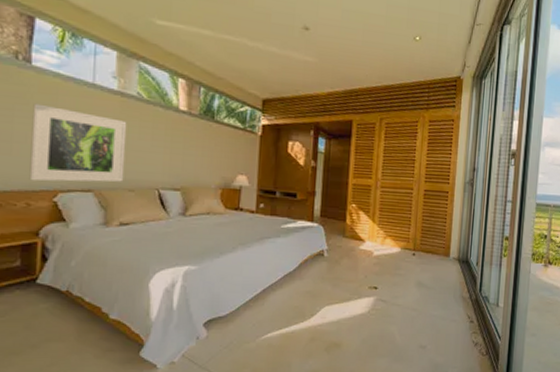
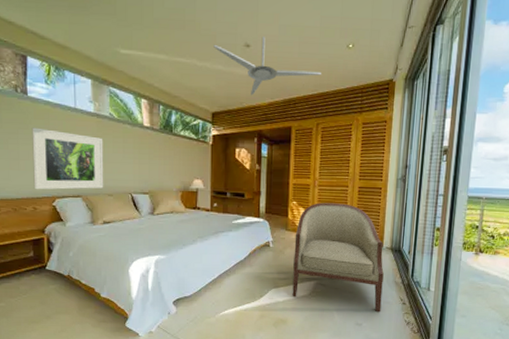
ceiling fan: none [268,19,386,84] -> present [214,36,321,96]
chair: none [348,206,451,332] -> present [292,203,385,313]

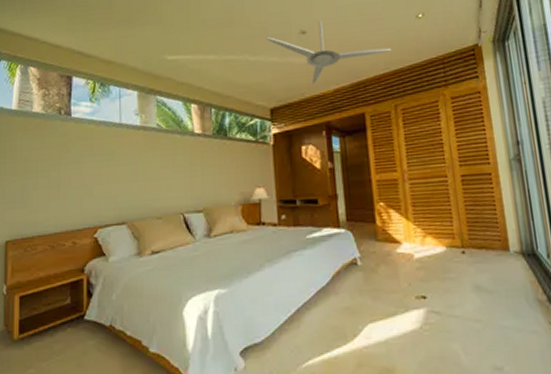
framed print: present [32,127,104,190] -> none [74,149,152,221]
chair: present [292,203,385,313] -> none [388,198,527,348]

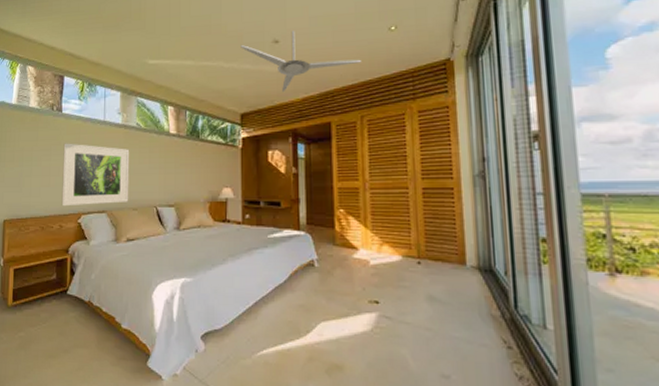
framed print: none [74,149,152,221] -> present [61,143,130,207]

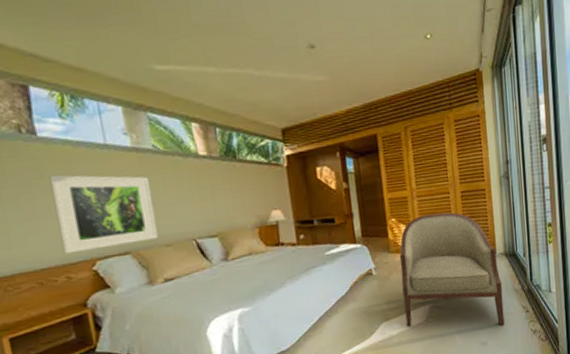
ceiling fan: present [240,30,361,93] -> none [271,33,401,104]
chair: none [345,209,476,360] -> present [399,212,505,327]

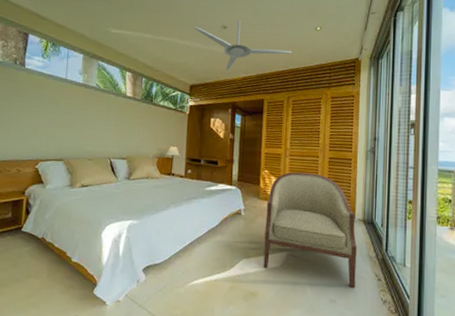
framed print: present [49,175,159,255] -> none [20,95,89,153]
ceiling fan: none [271,33,401,104] -> present [194,19,292,71]

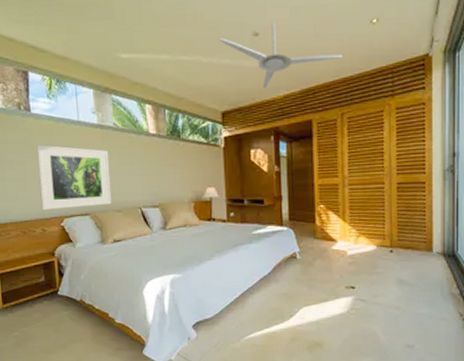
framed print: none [20,95,89,153] -> present [36,145,112,211]
chair: present [263,172,358,289] -> none [325,203,438,331]

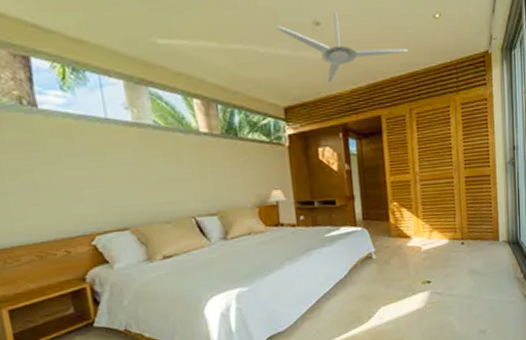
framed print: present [36,145,112,211] -> none [49,148,158,228]

